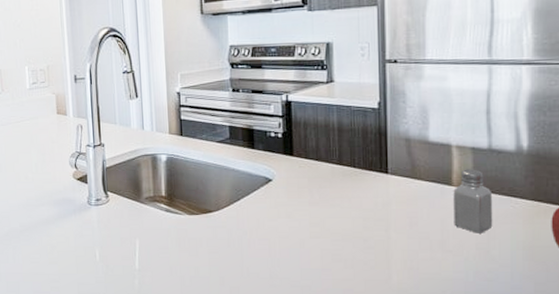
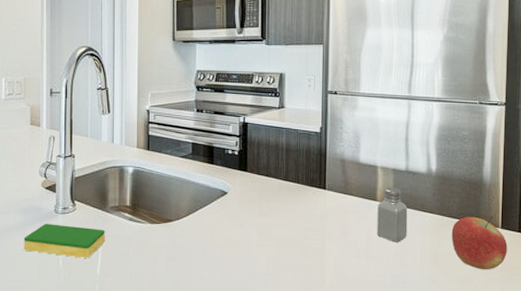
dish sponge: none [59,216,142,251] -> present [24,224,105,258]

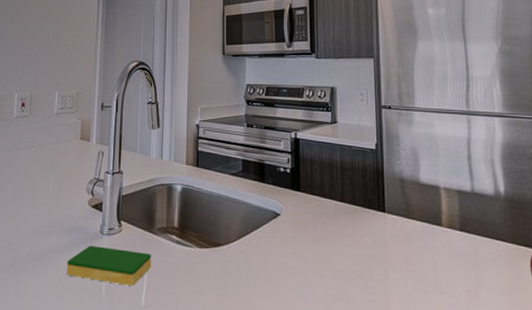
saltshaker: present [377,187,408,242] -> none [443,211,480,275]

